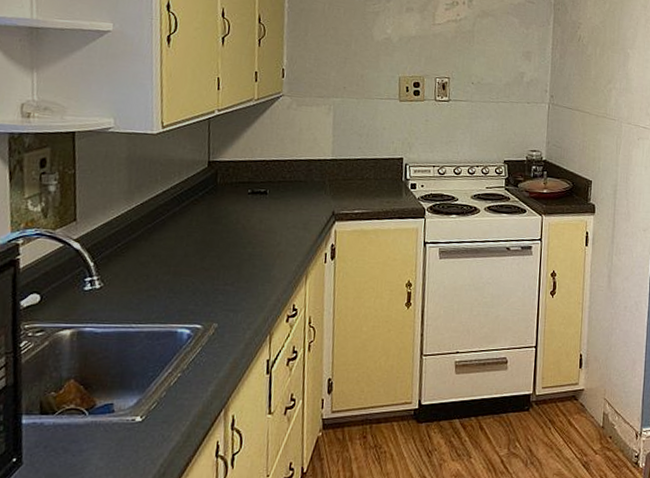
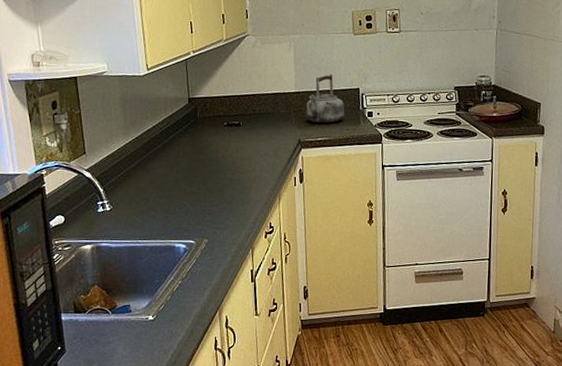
kettle: none [342,141,386,195] -> present [306,74,345,124]

